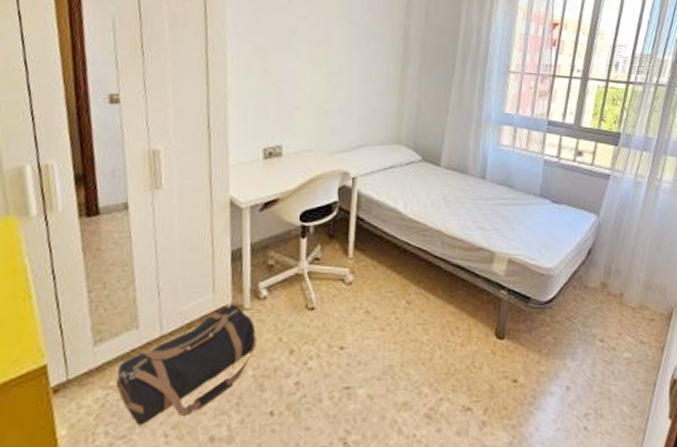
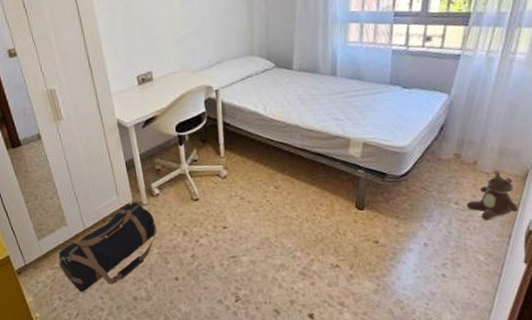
teddy bear: none [612,306,664,364] -> present [466,171,519,221]

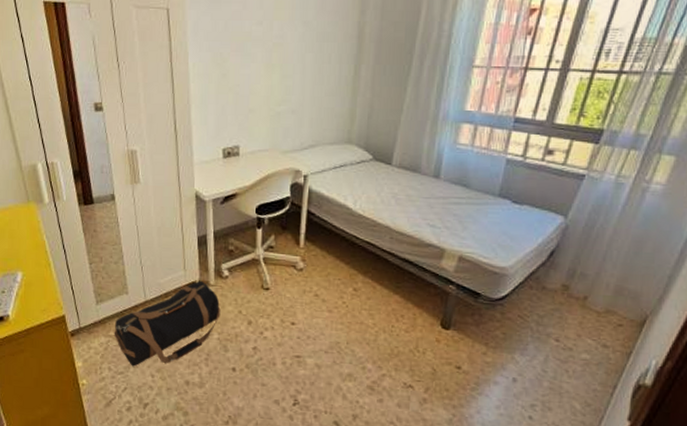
teddy bear: present [466,171,519,221] -> none [568,311,630,366]

